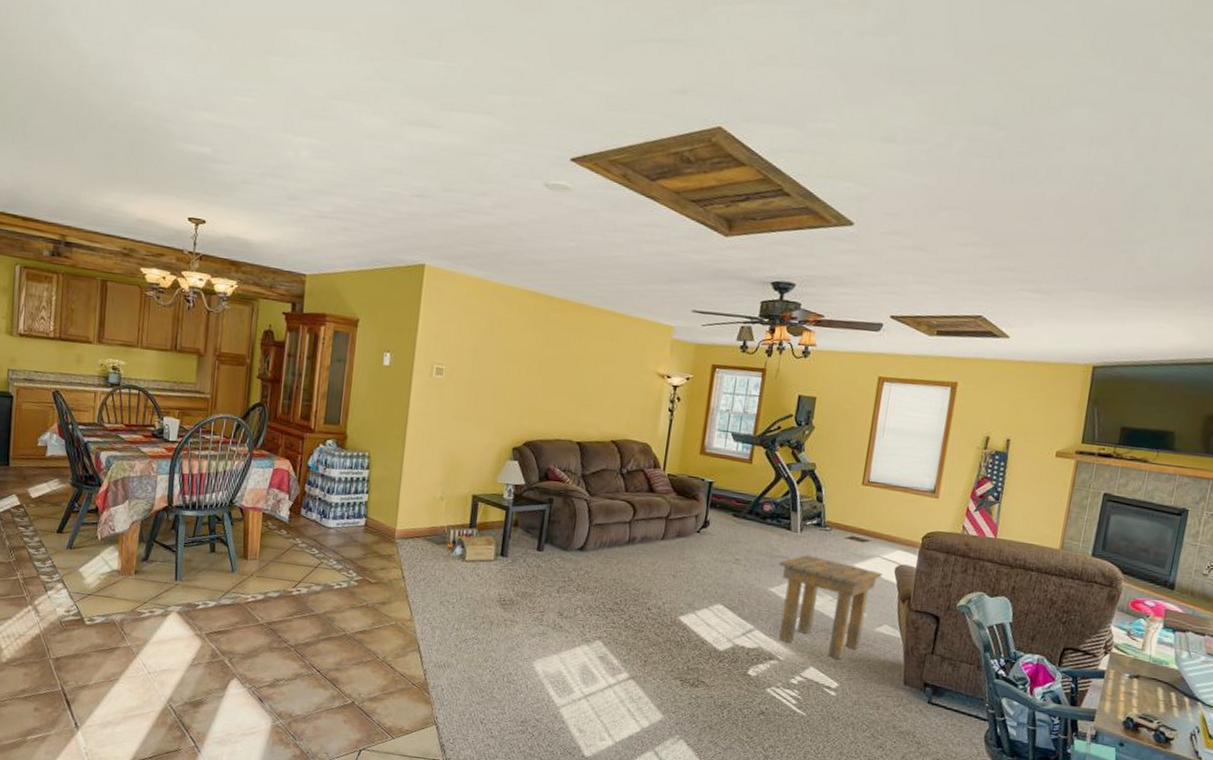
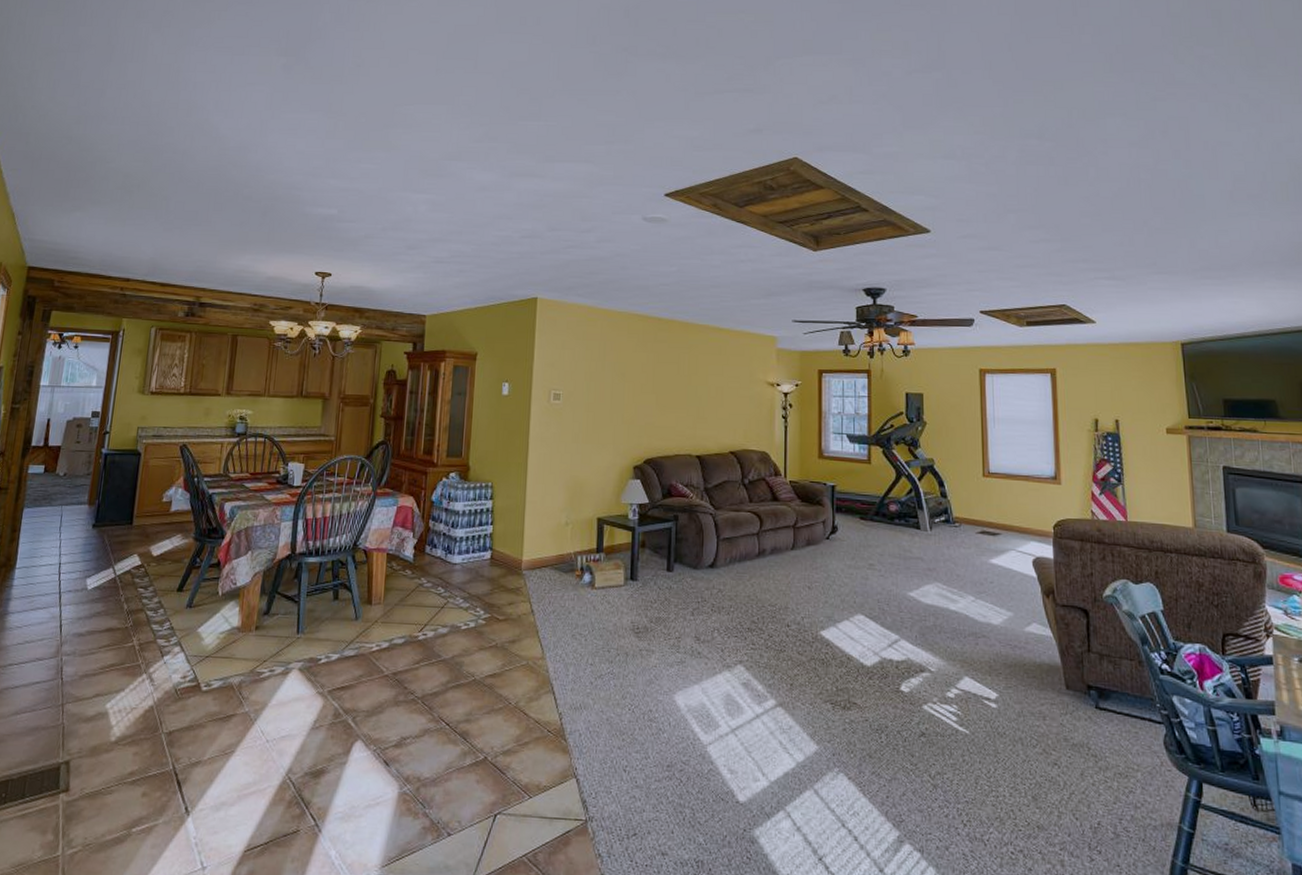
side table: present [779,555,882,660] -> none [914,554,1021,667]

